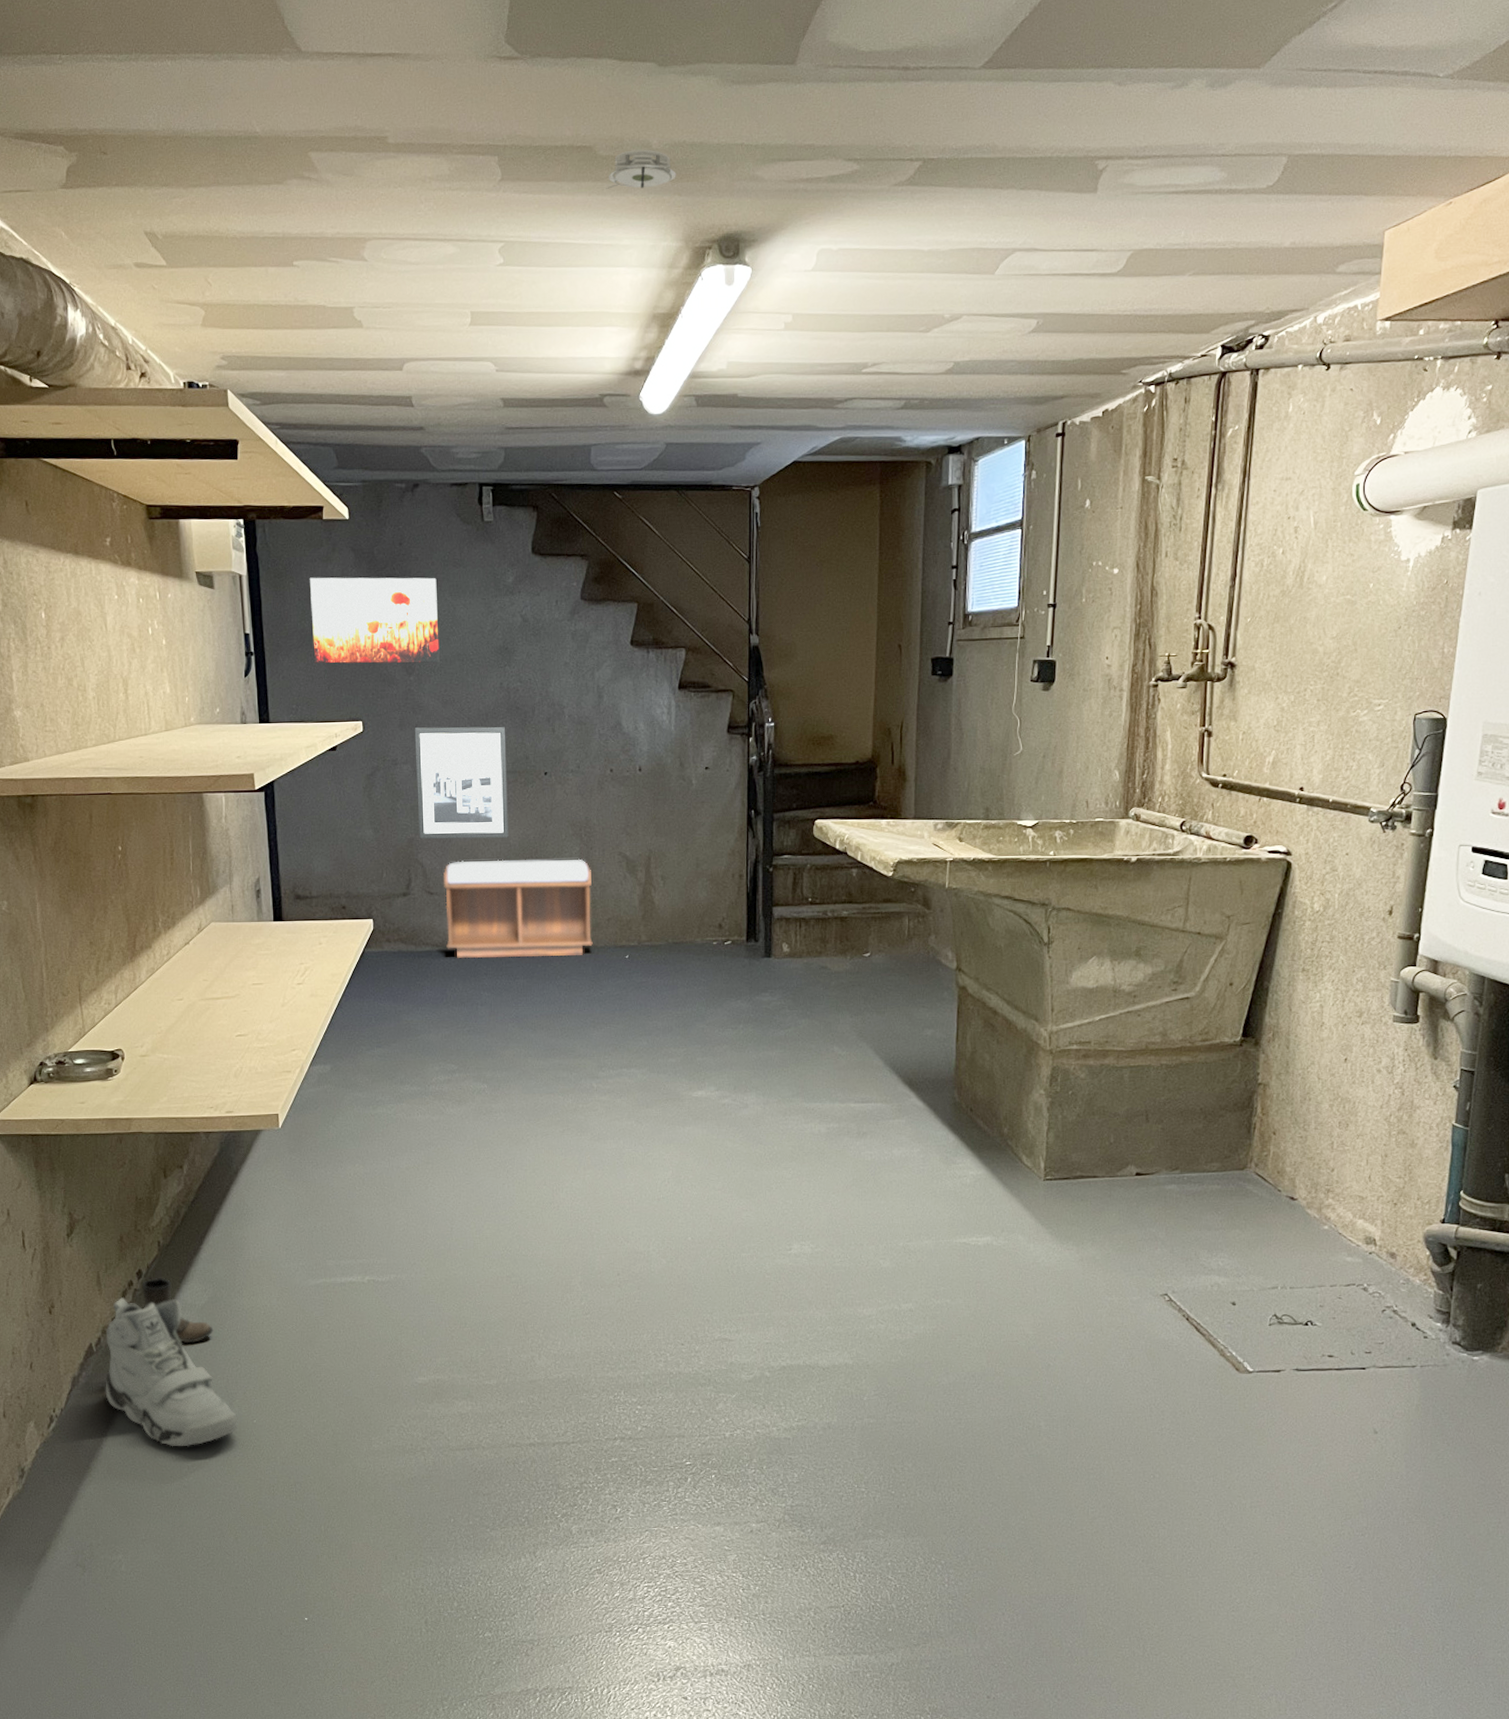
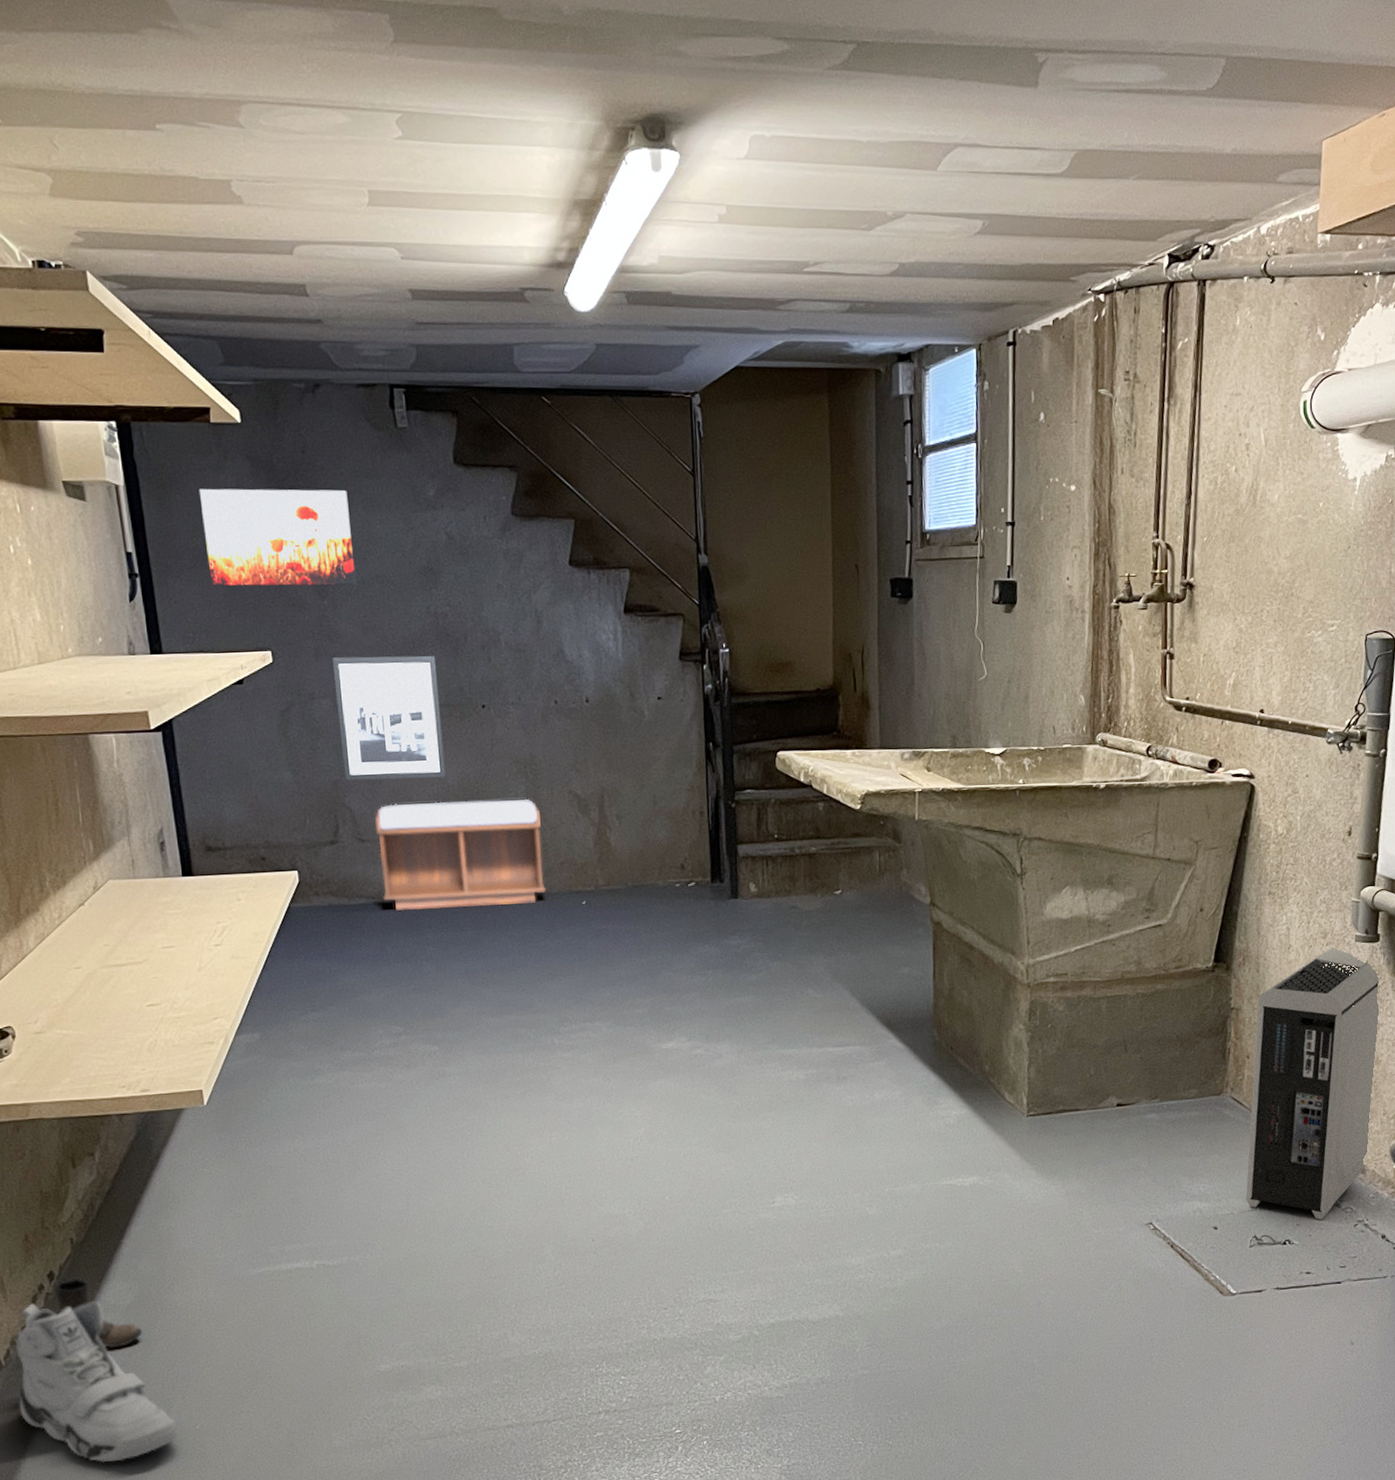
smoke detector: present [606,149,676,189] -> none [514,15,592,59]
air purifier: none [1267,1024,1417,1303] -> present [1245,945,1379,1220]

